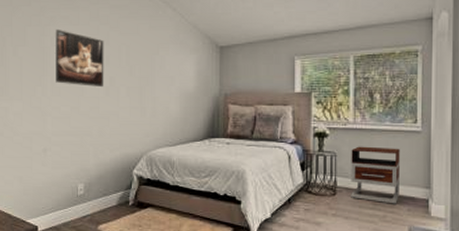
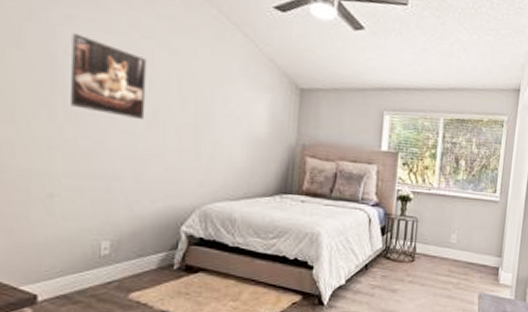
nightstand: present [351,146,400,204] -> none [428,212,478,272]

